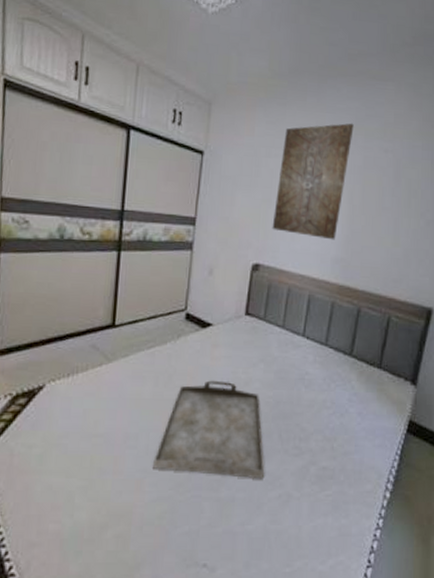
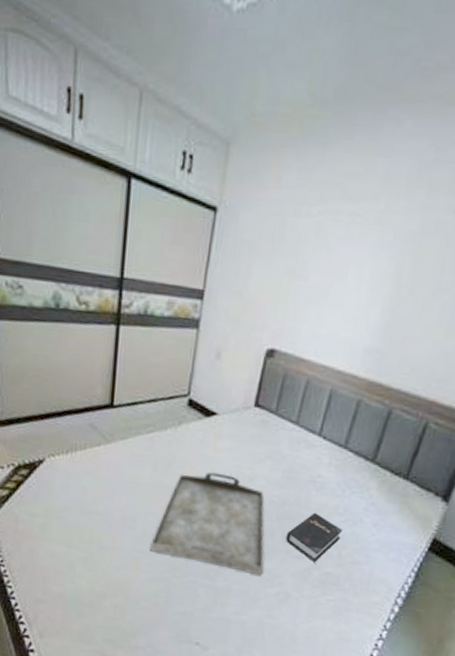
wall art: present [272,123,354,240] -> none [293,171,415,326]
hardback book: none [283,409,332,459] -> present [286,512,343,563]

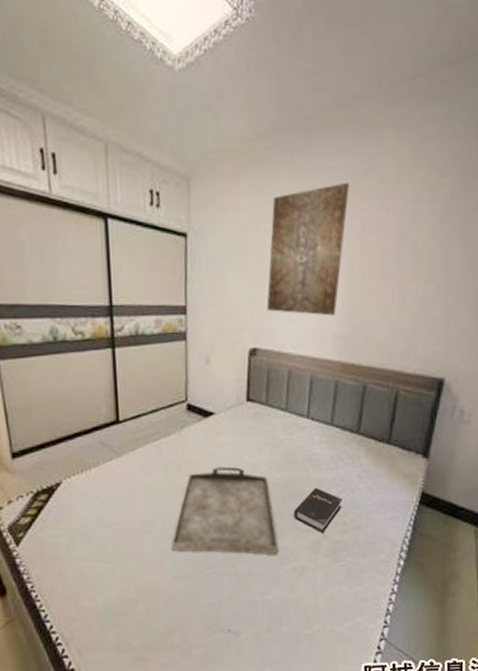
wall art: none [293,171,415,326] -> present [266,182,349,316]

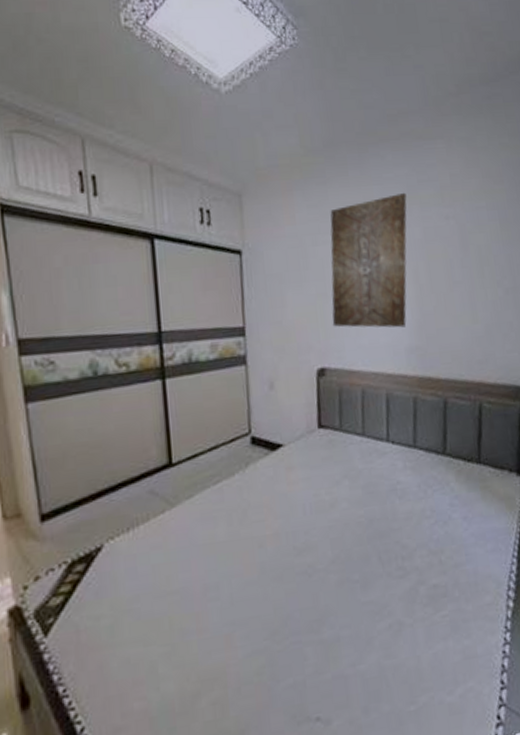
serving tray: present [172,466,279,555] -> none [240,507,369,620]
hardback book: present [294,488,342,534] -> none [382,522,436,578]

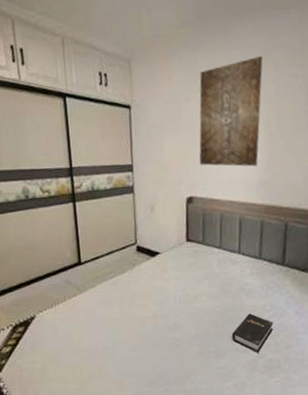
hardback book: none [382,522,436,578] -> present [232,313,273,353]

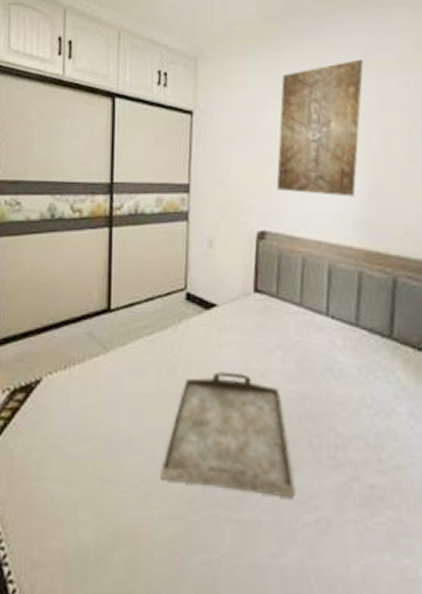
serving tray: none [129,298,221,374] -> present [161,371,295,498]
hardback book: present [232,313,273,353] -> none [313,407,376,473]

